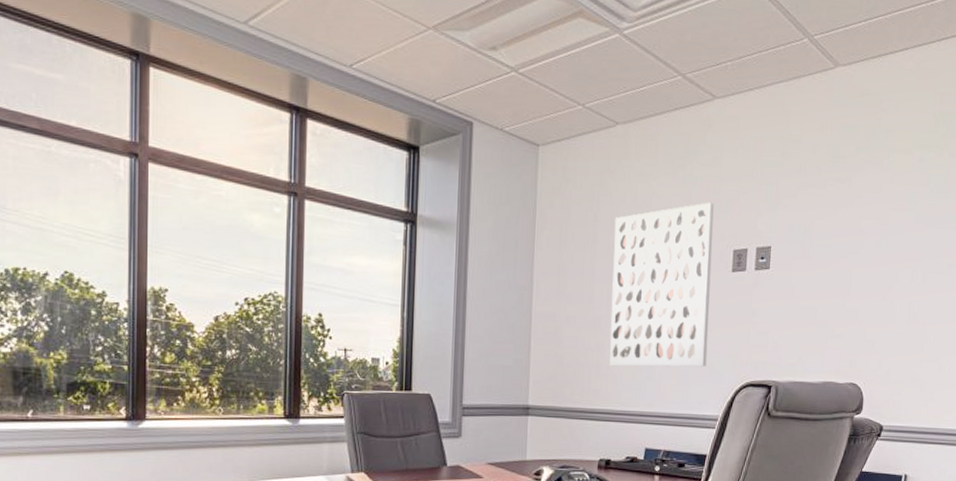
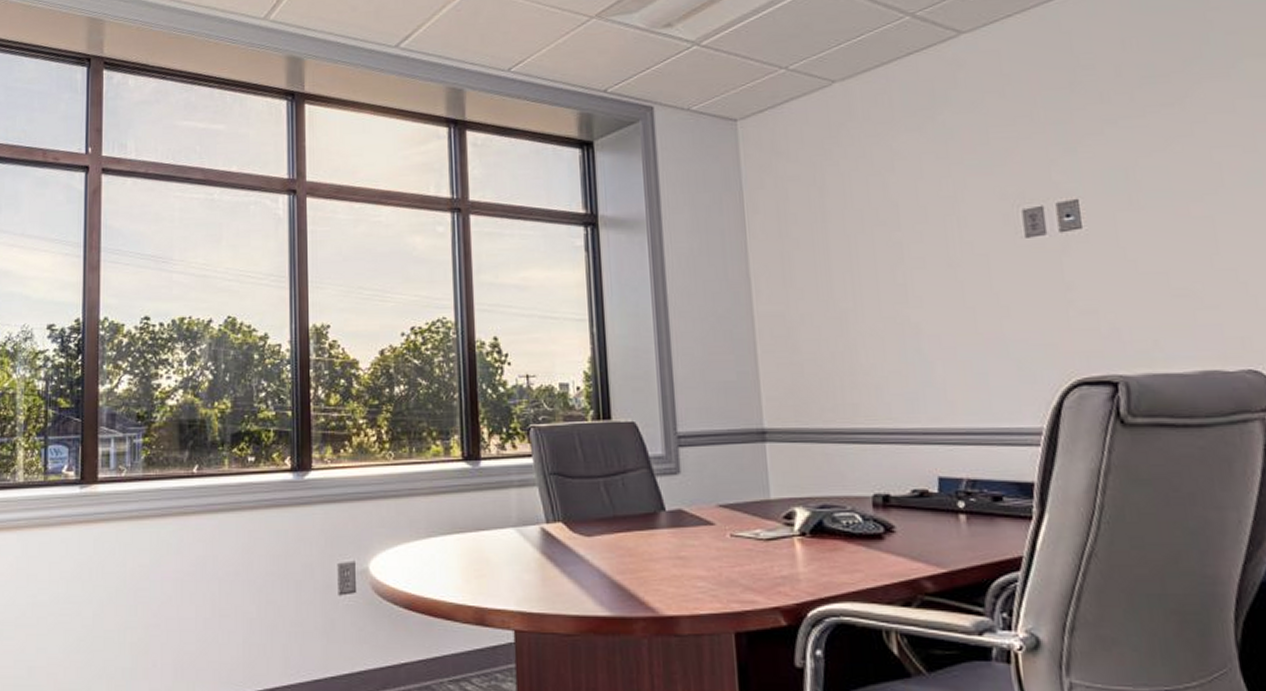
wall art: present [609,202,714,367] -> none [847,155,1011,373]

